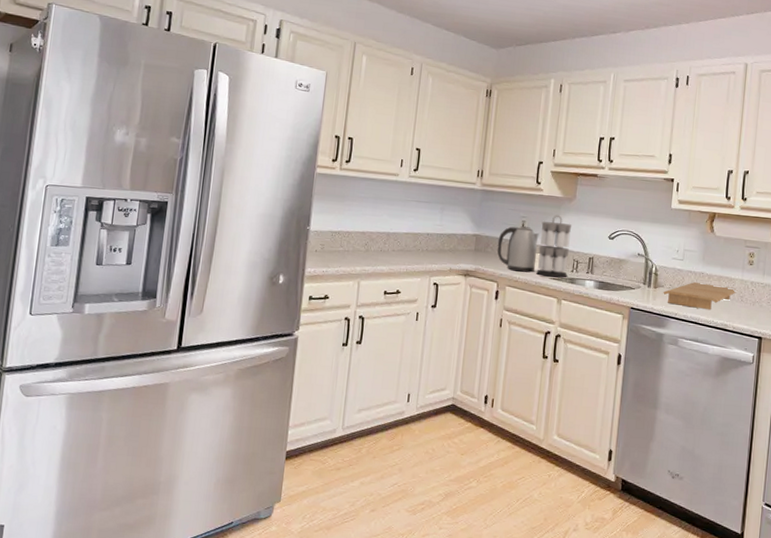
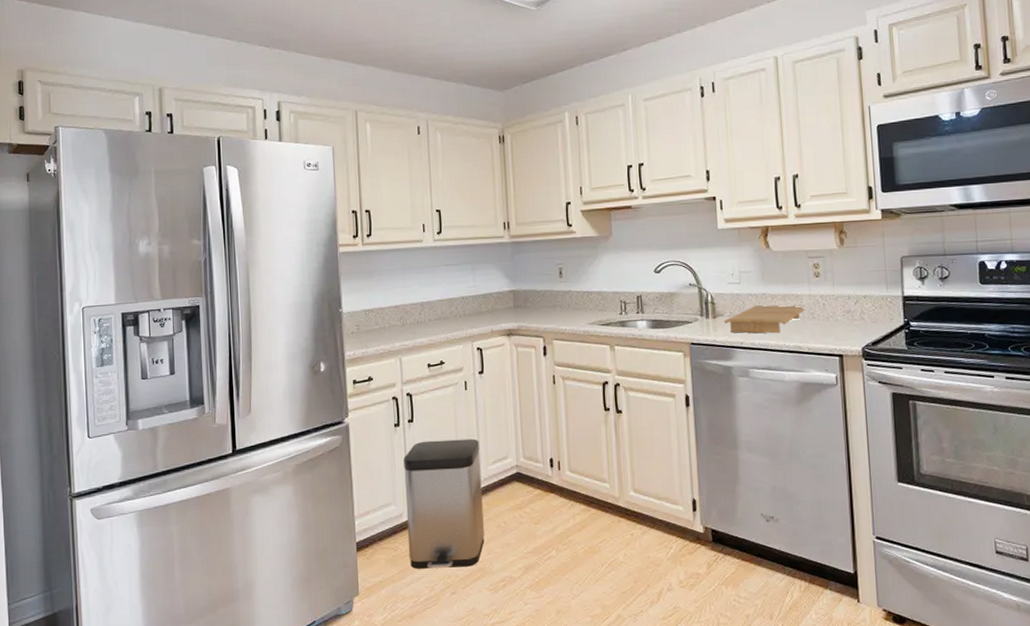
pedal bin: none [335,363,421,487] -> present [403,438,485,569]
kettle: present [497,225,539,273] -> none [536,273,581,323]
spice rack: present [536,215,571,278] -> none [579,256,617,324]

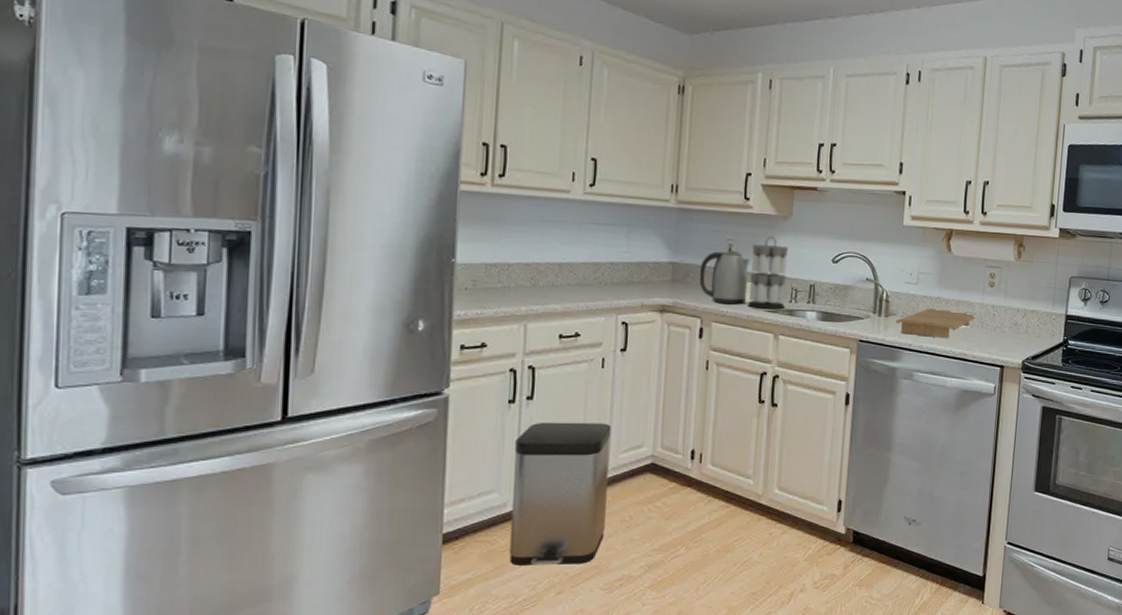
kettle: none [536,273,581,323] -> present [699,250,750,305]
spice rack: none [579,256,617,324] -> present [748,236,788,310]

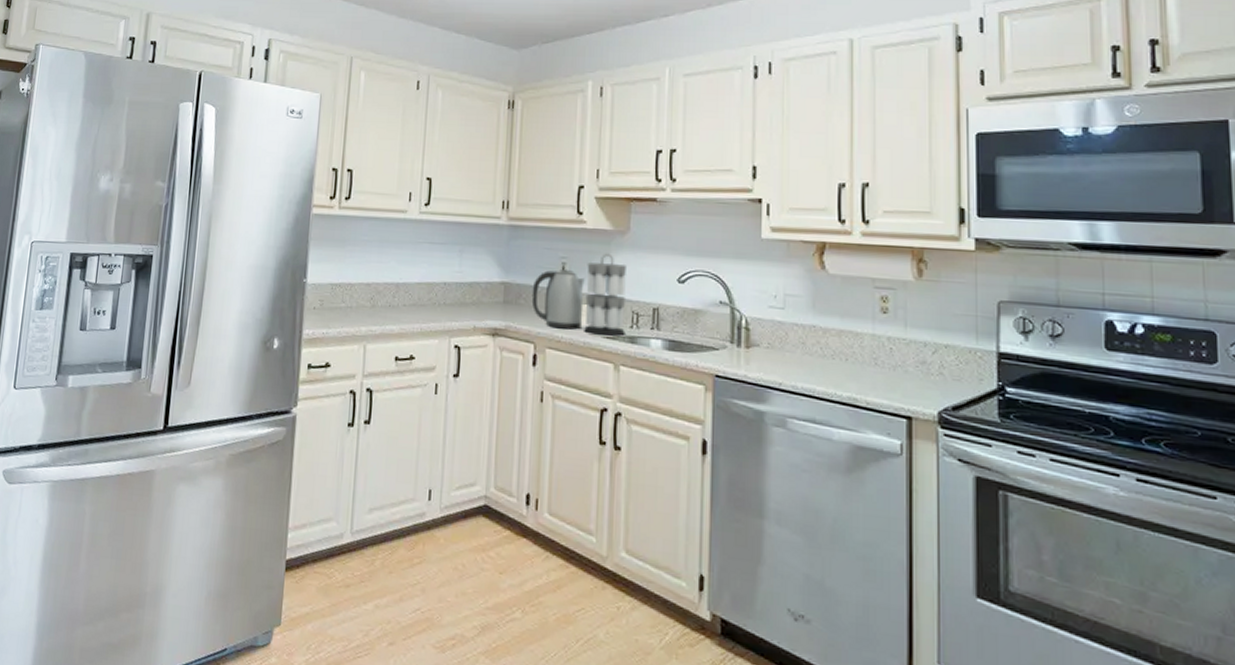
pedal bin: present [509,422,611,566] -> none [344,448,444,614]
cutting board: present [895,309,978,339] -> none [759,339,868,379]

